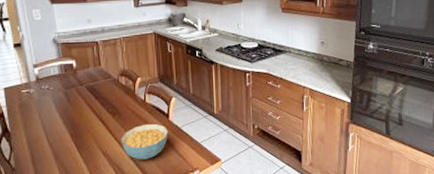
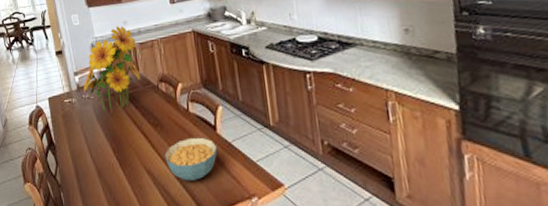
flower bouquet: none [42,24,102,102] -> present [83,26,141,112]

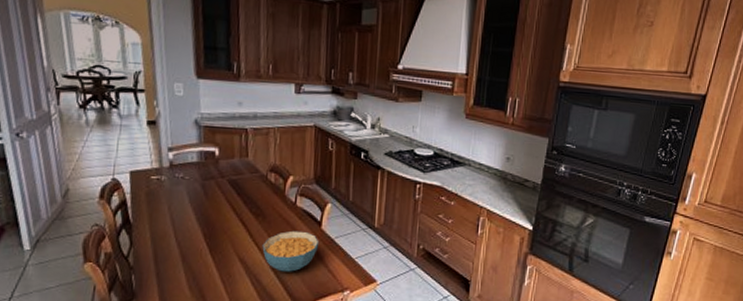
flower bouquet: present [83,26,141,112] -> none [177,106,251,195]

